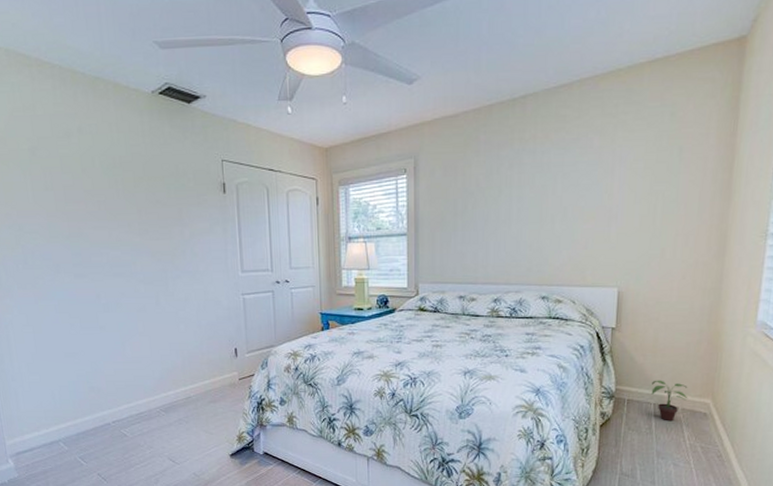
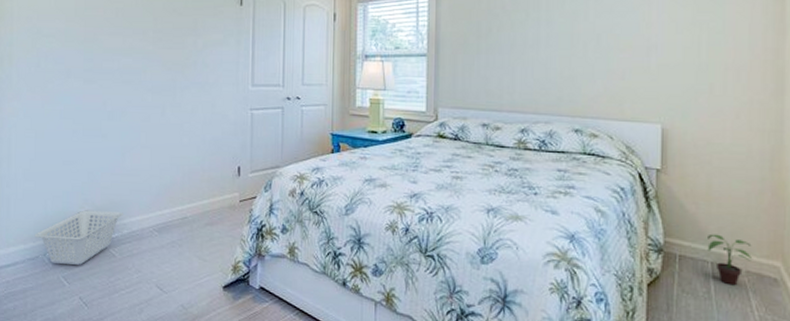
laundry basket: none [46,396,130,447] -> present [34,210,123,266]

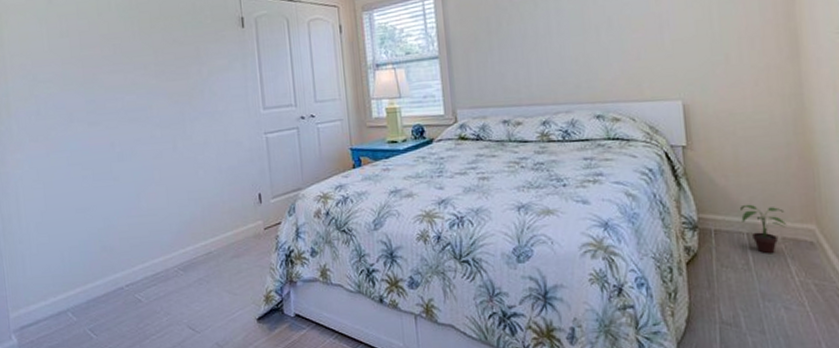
laundry basket: present [34,210,123,266] -> none [54,255,145,317]

